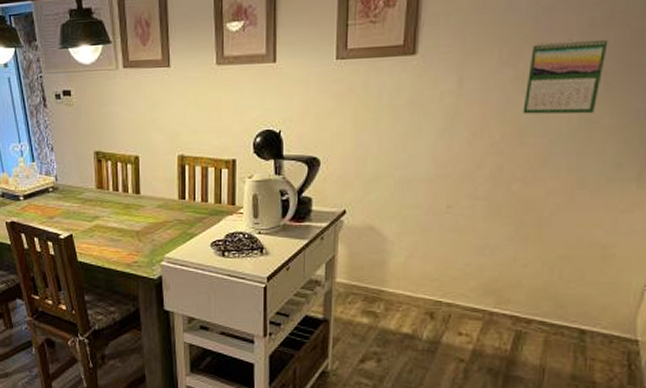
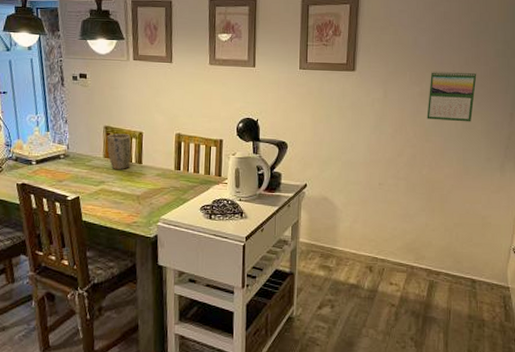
plant pot: none [99,159,127,201] -> present [107,133,132,169]

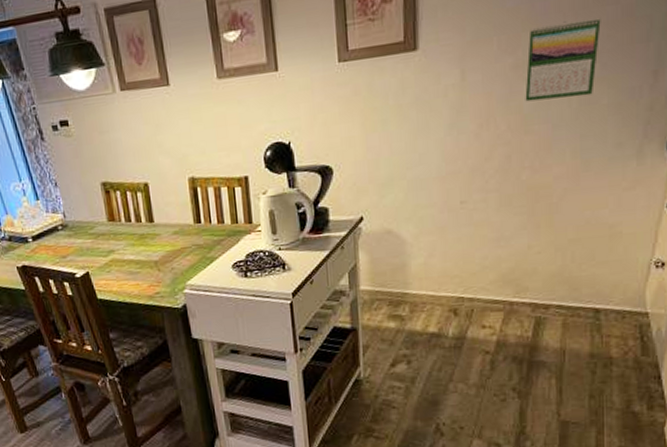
plant pot: present [107,133,132,169] -> none [107,188,140,234]

